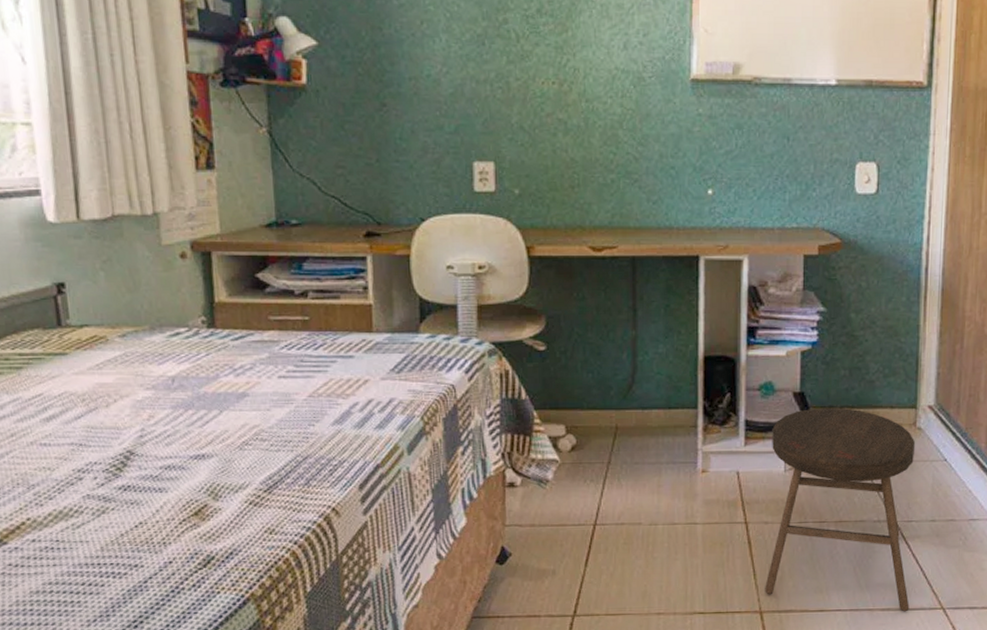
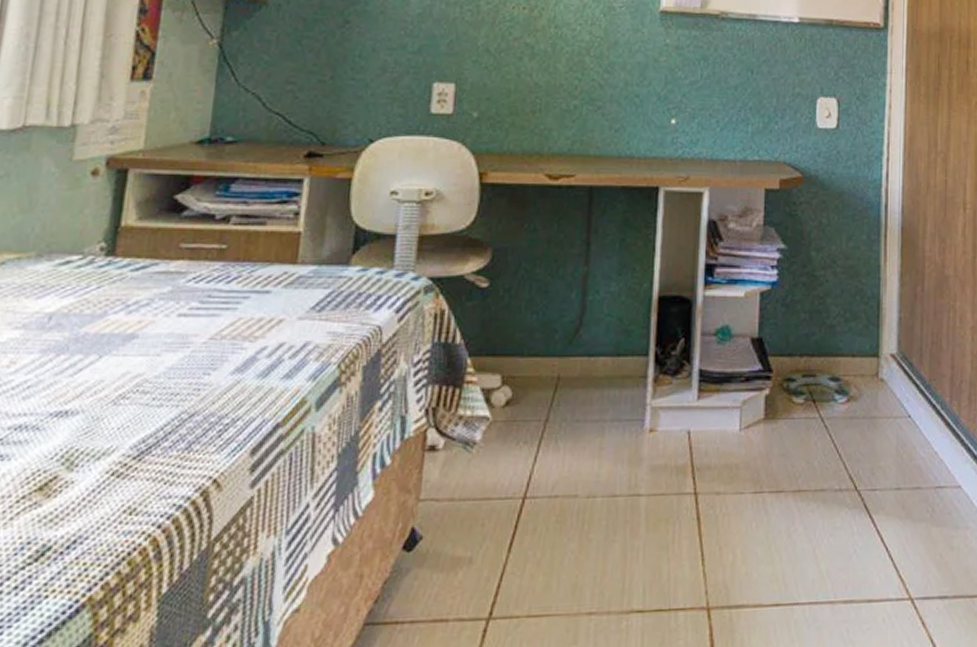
stool: present [765,407,915,612] -> none [714,355,877,605]

